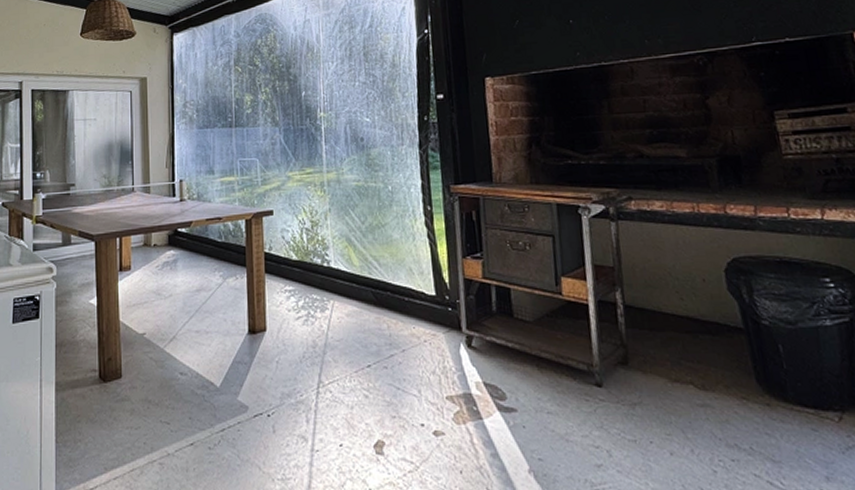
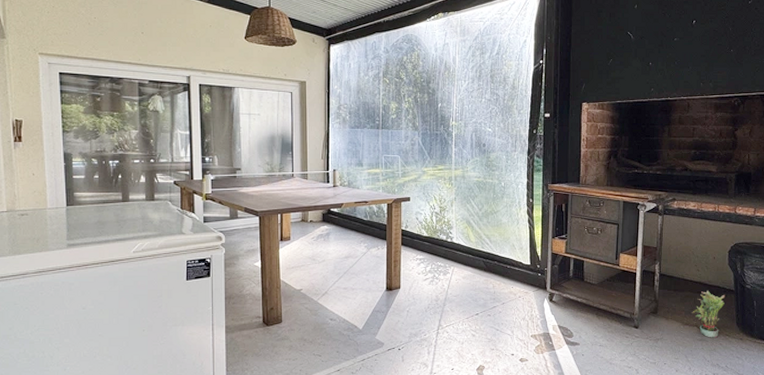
potted plant: none [682,328,732,402] -> present [692,290,726,338]

